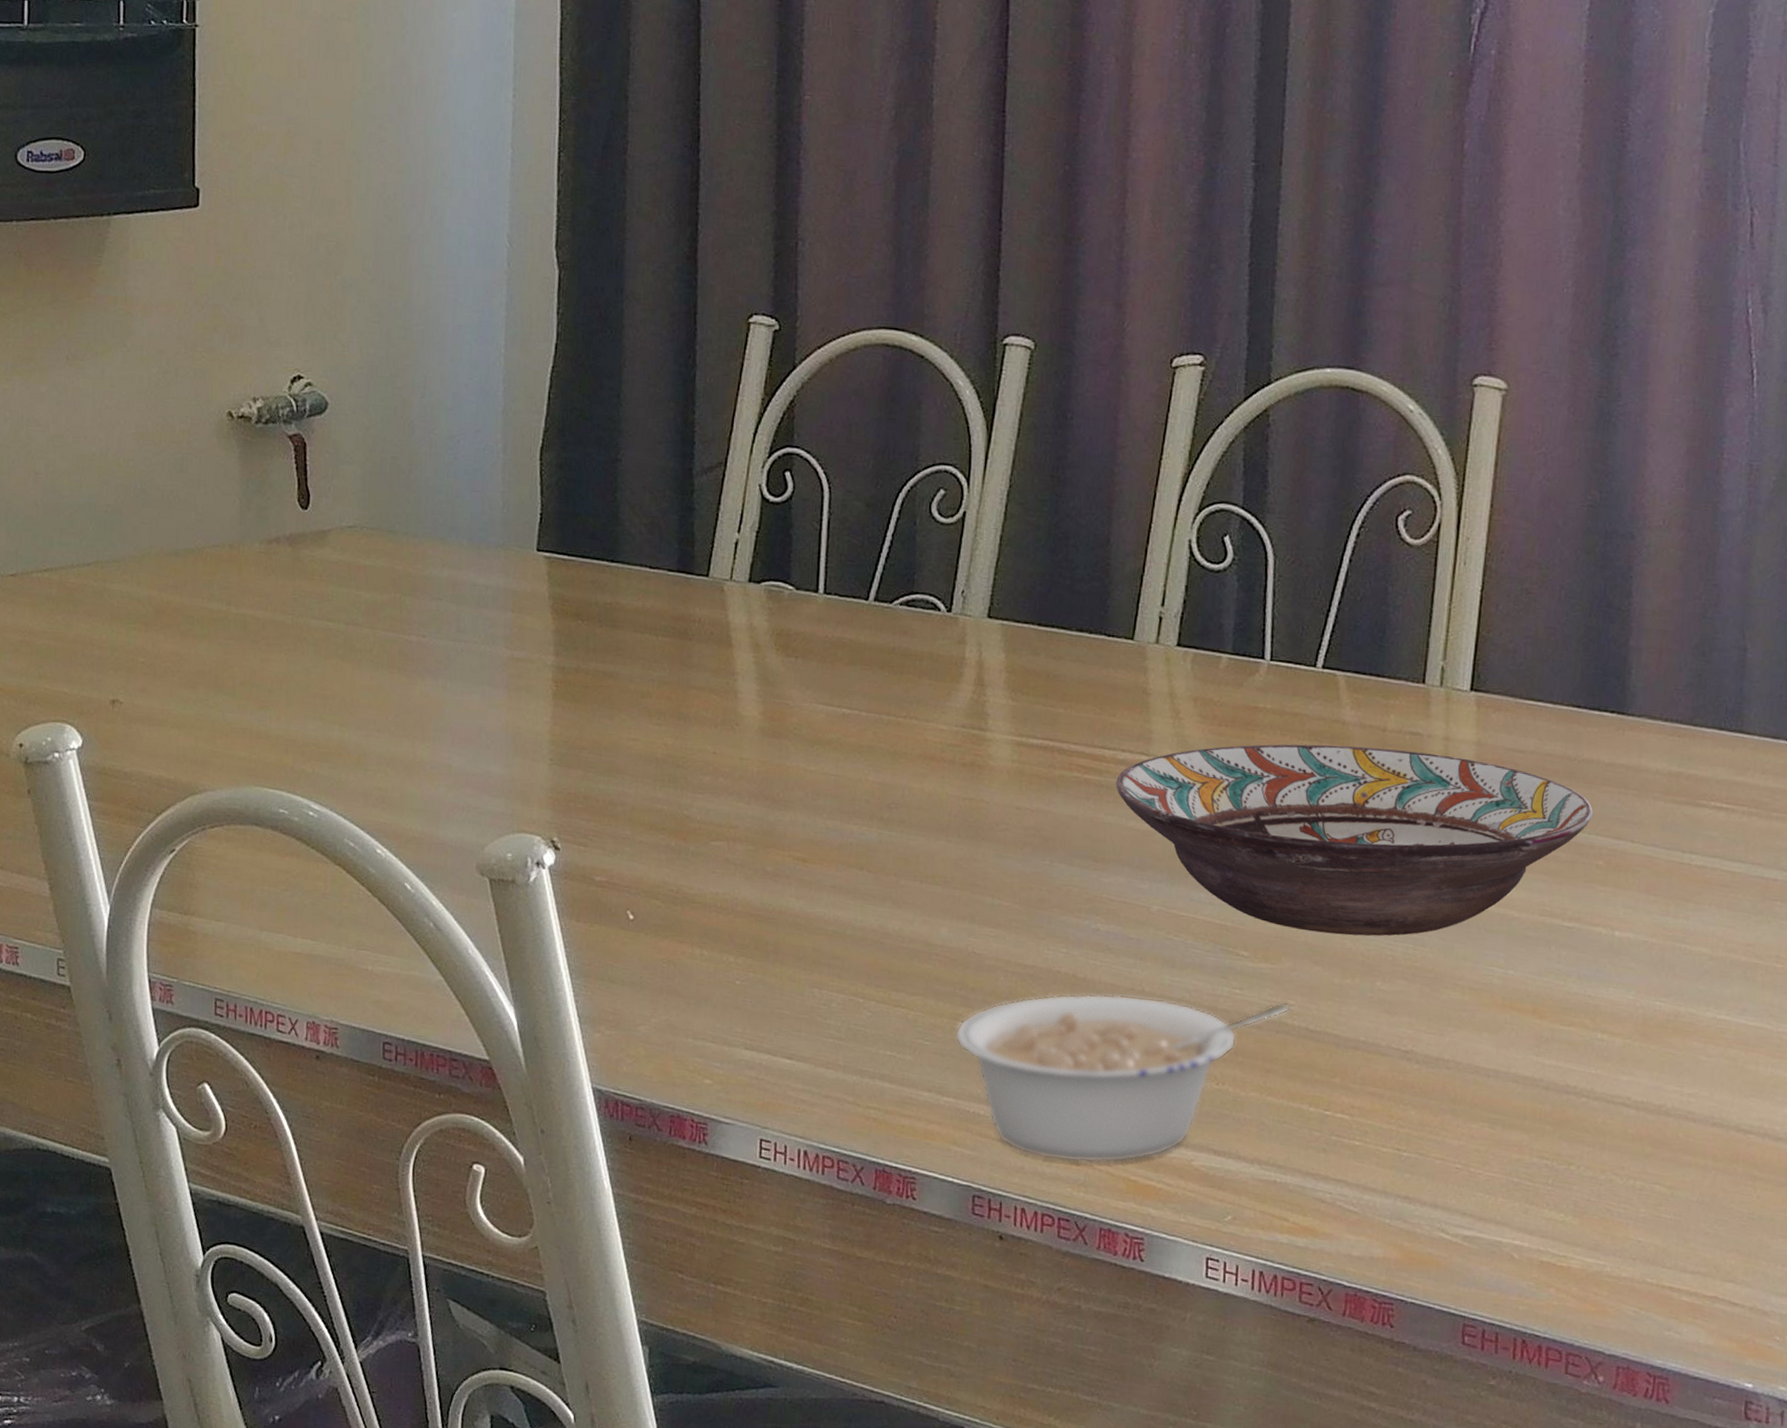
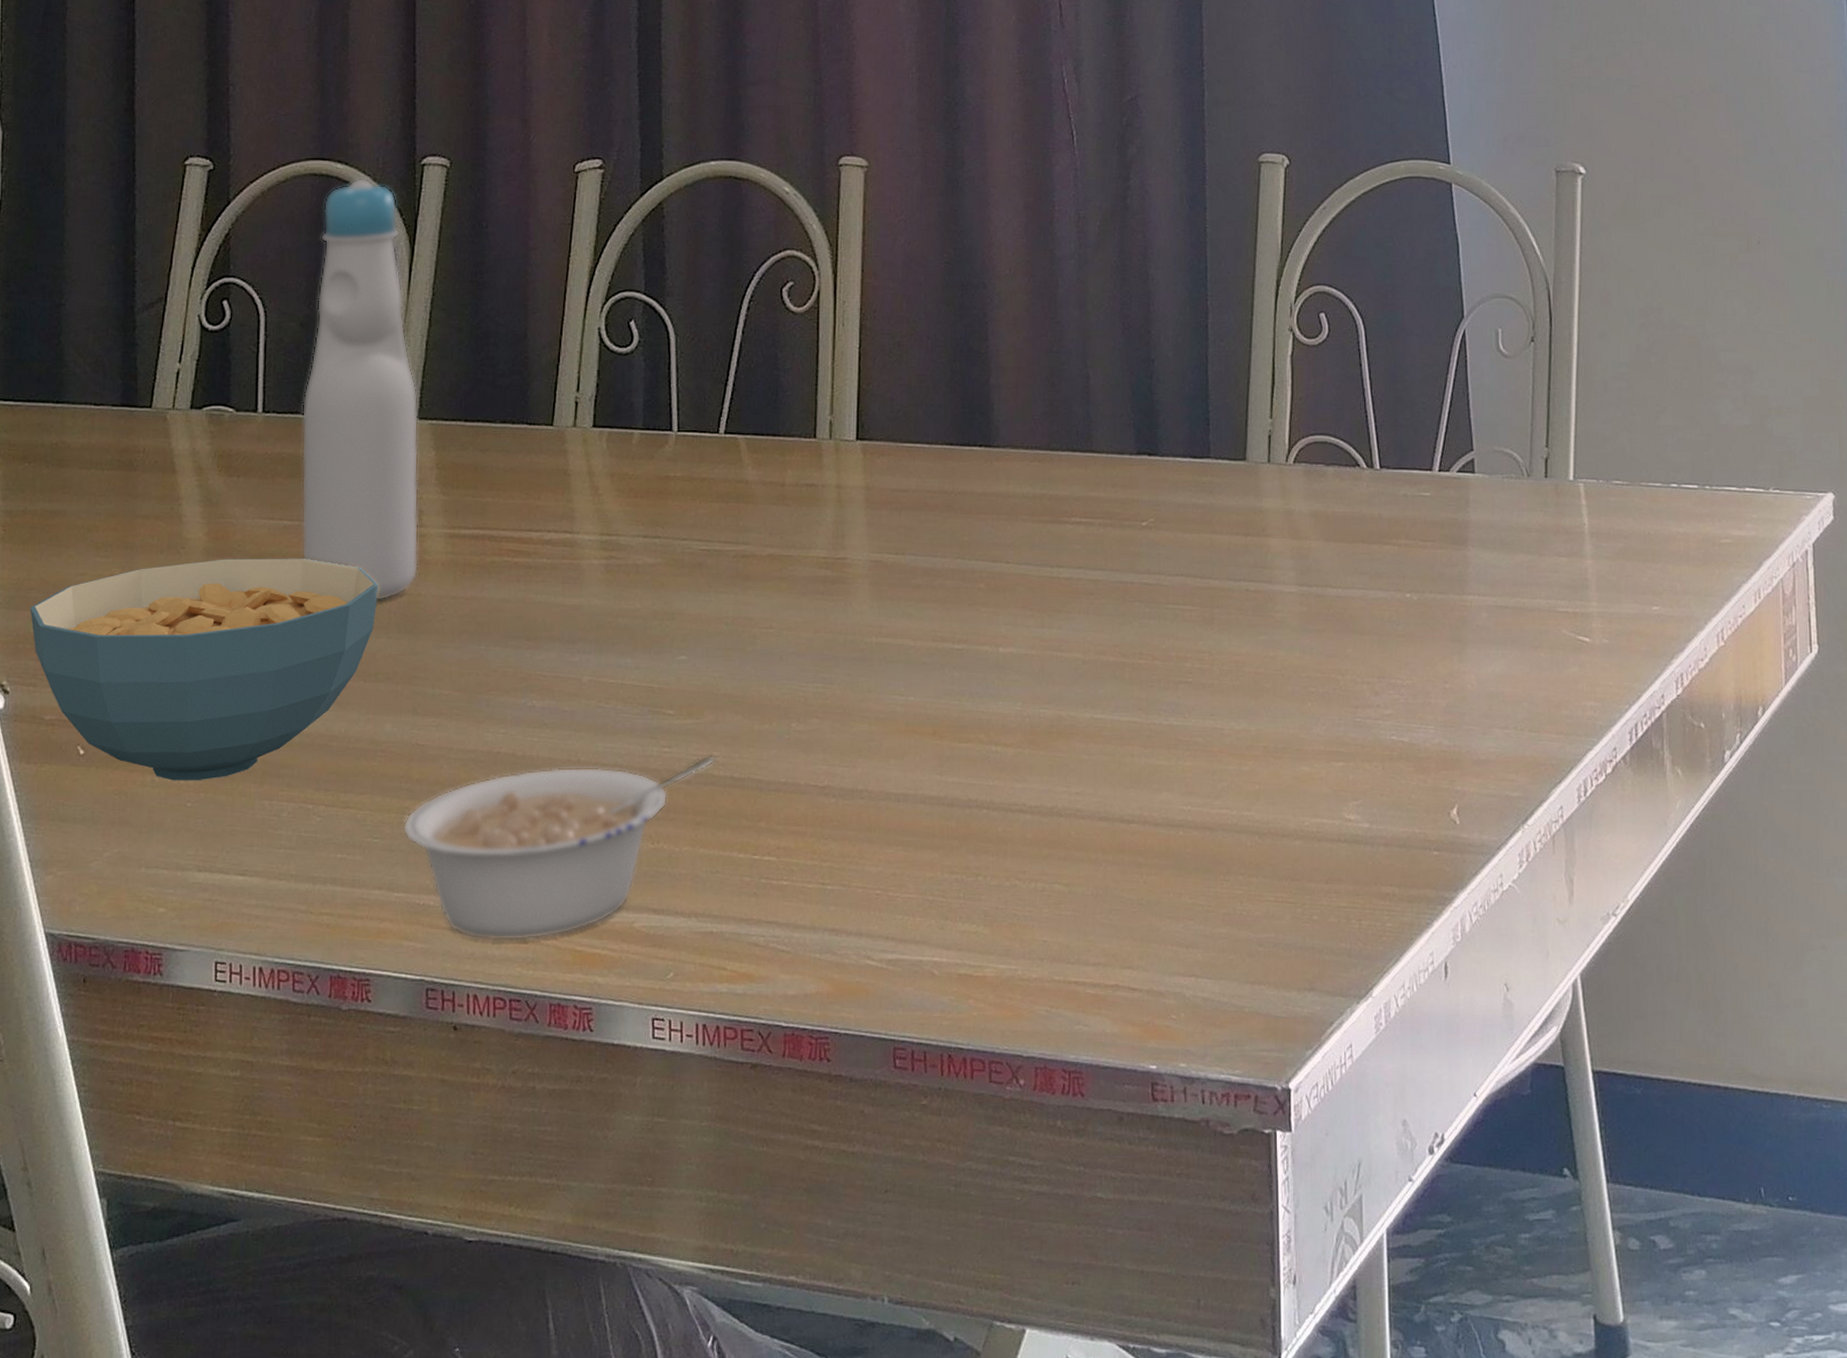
cereal bowl: none [581,740,939,961] -> present [30,557,379,780]
bottle: none [860,353,989,803] -> present [301,178,419,602]
decorative bowl: present [1116,744,1593,936] -> none [543,502,971,683]

